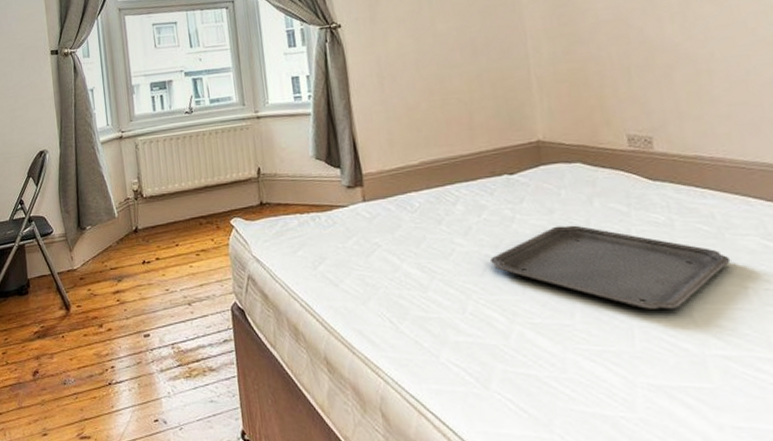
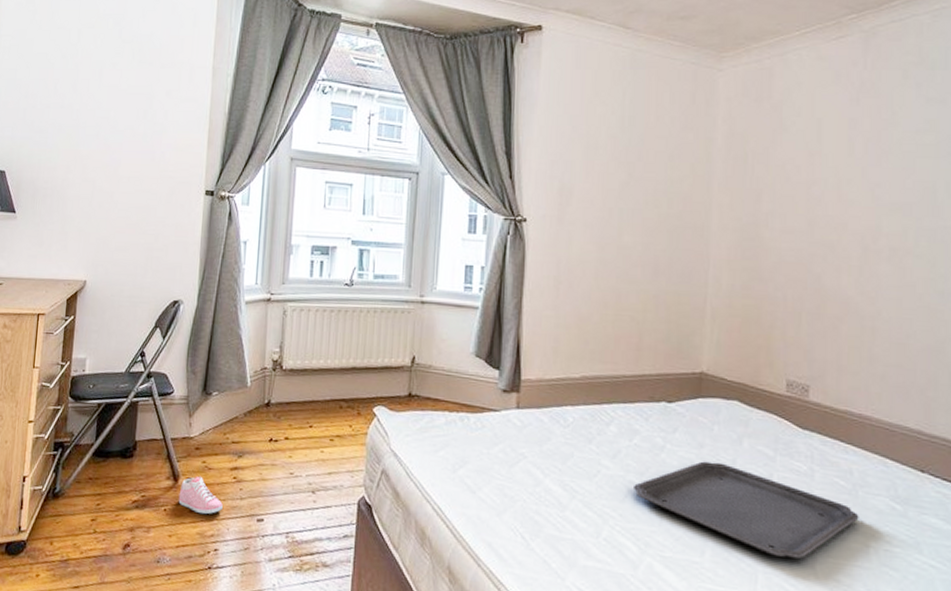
sneaker: none [72,302,112,337] -> present [178,476,223,515]

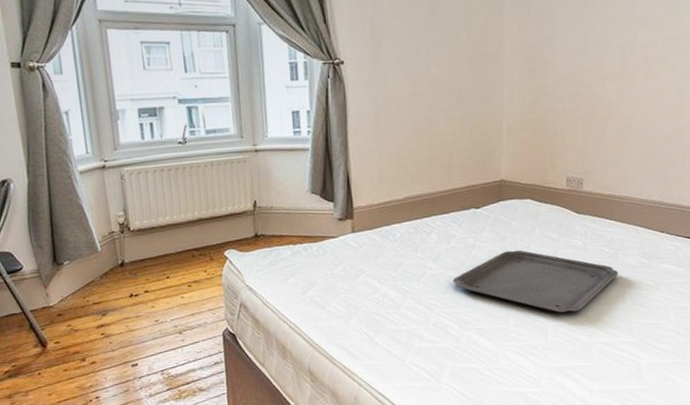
sneaker: present [178,476,223,515] -> none [50,338,96,371]

